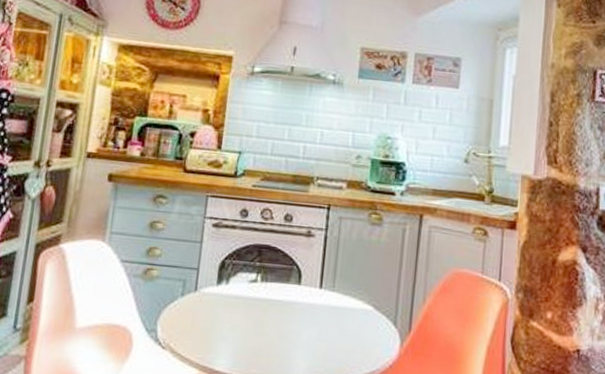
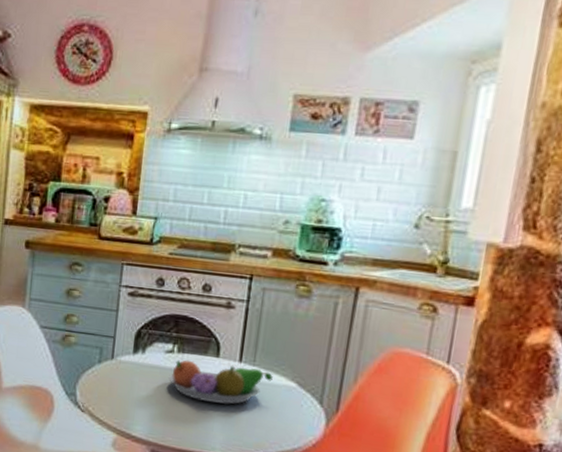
fruit bowl: none [252,288,351,331] -> present [168,360,273,404]

